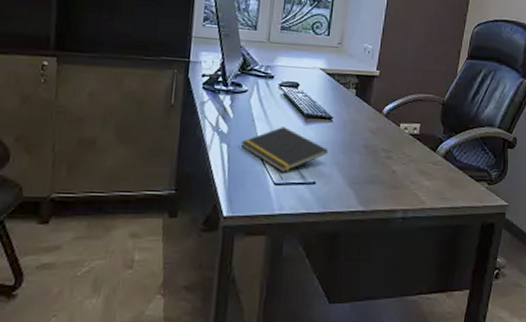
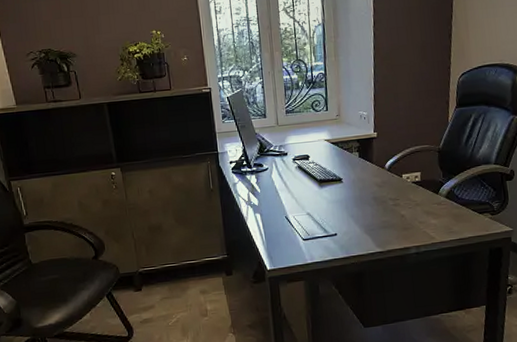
notepad: present [240,127,329,172] -> none [270,193,344,230]

